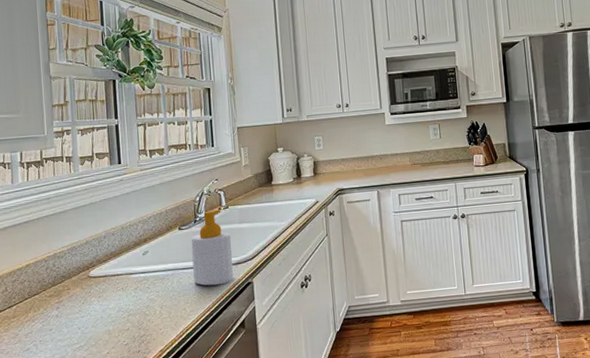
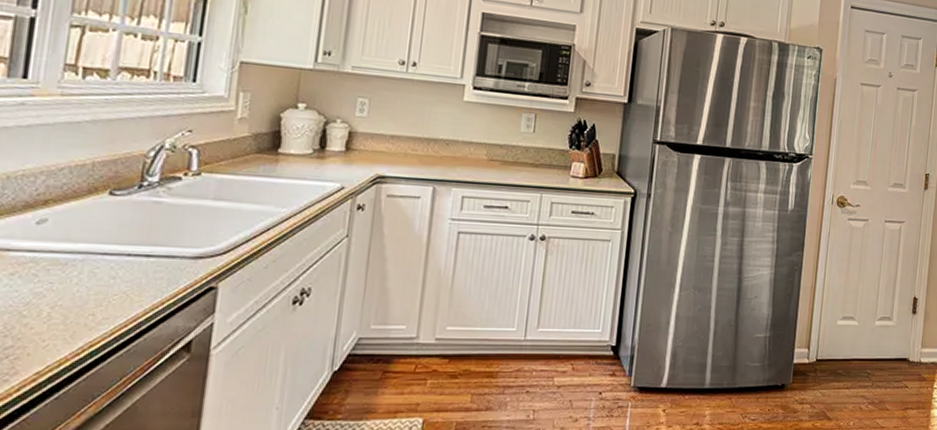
soap bottle: present [191,209,233,286] -> none [119,174,196,285]

